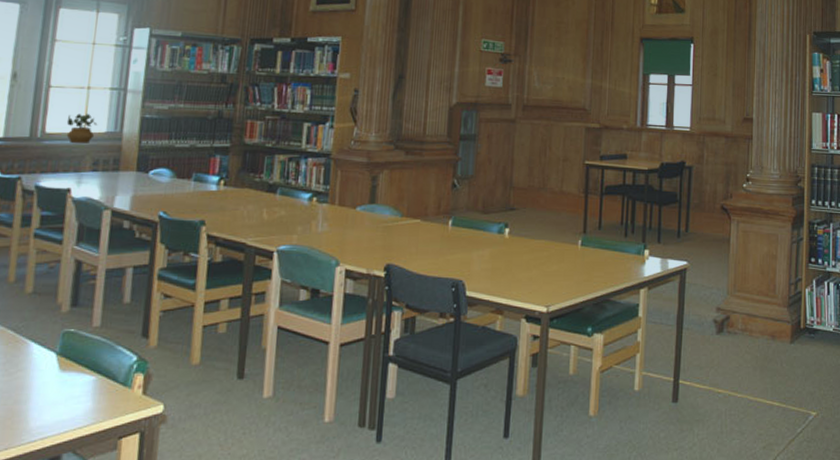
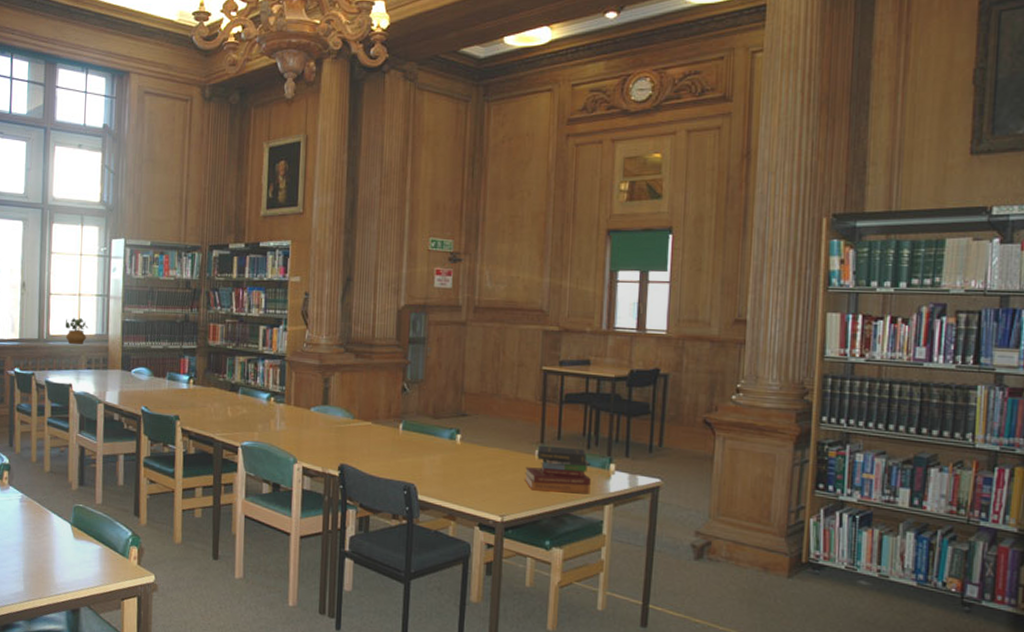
books: none [569,235,628,280] -> present [525,445,591,495]

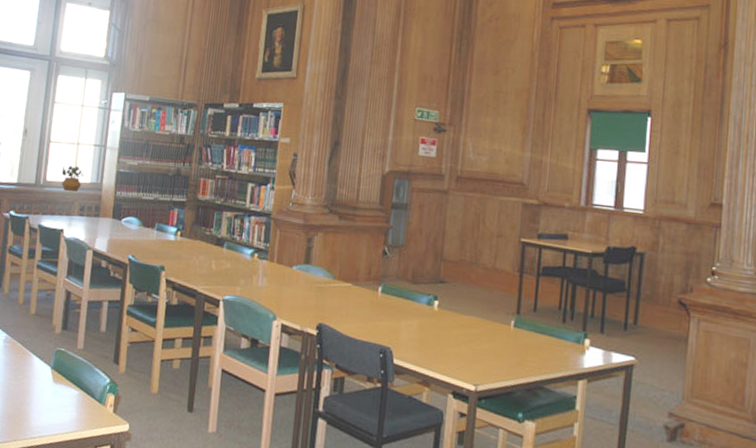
books: present [525,445,591,495] -> none [500,316,565,369]

